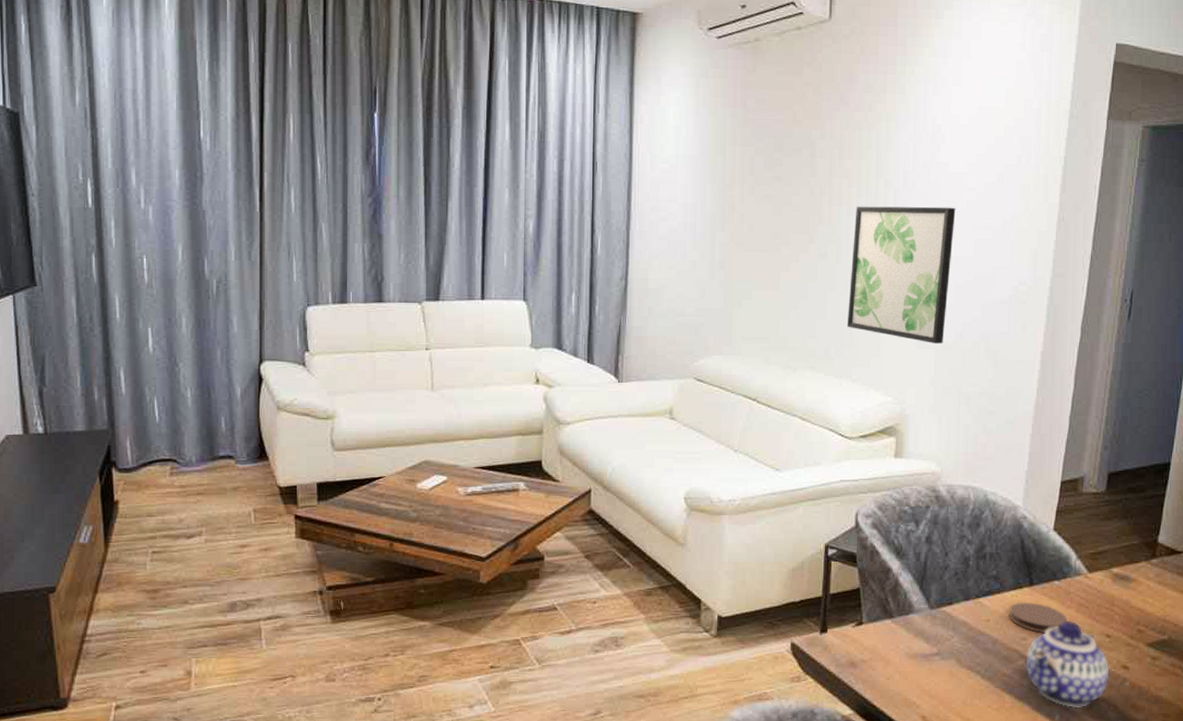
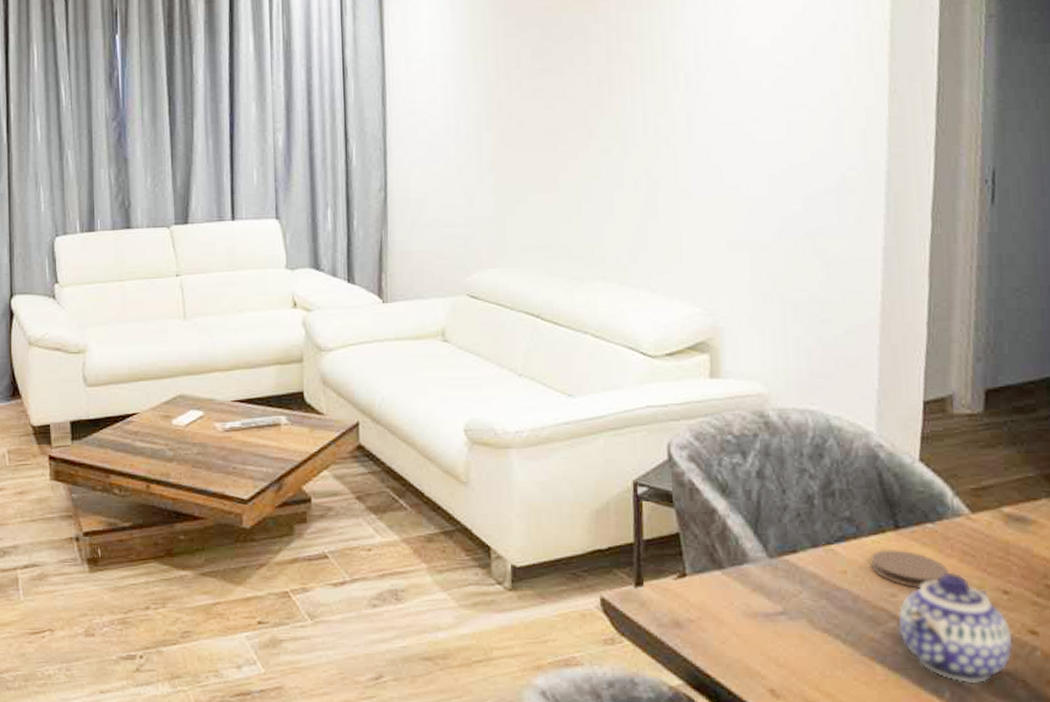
wall art: present [847,206,956,344] -> none [640,87,761,244]

